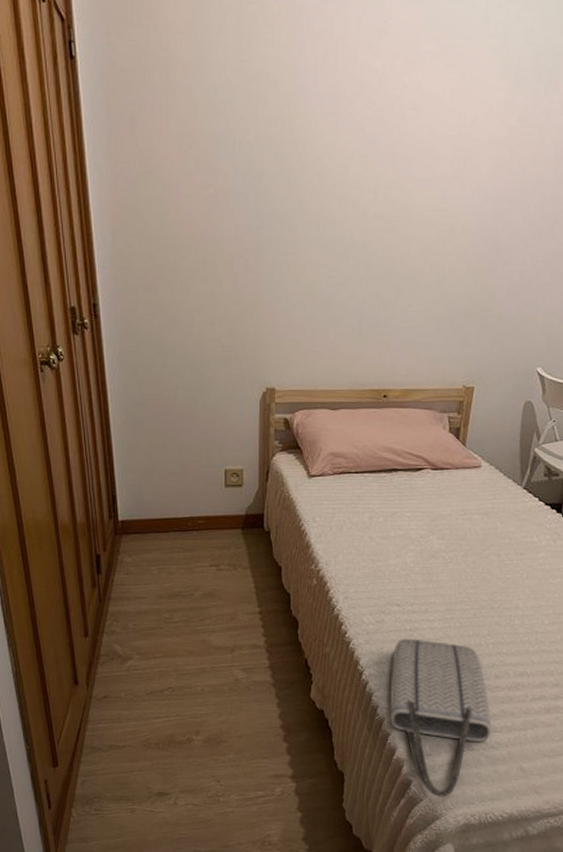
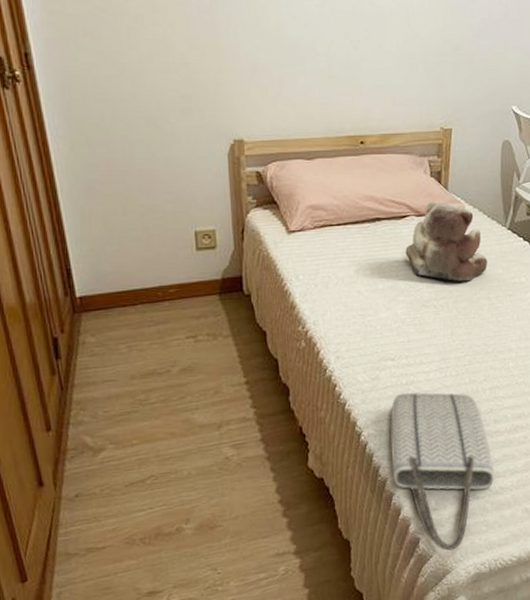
teddy bear: none [419,455,500,537] -> present [405,200,487,282]

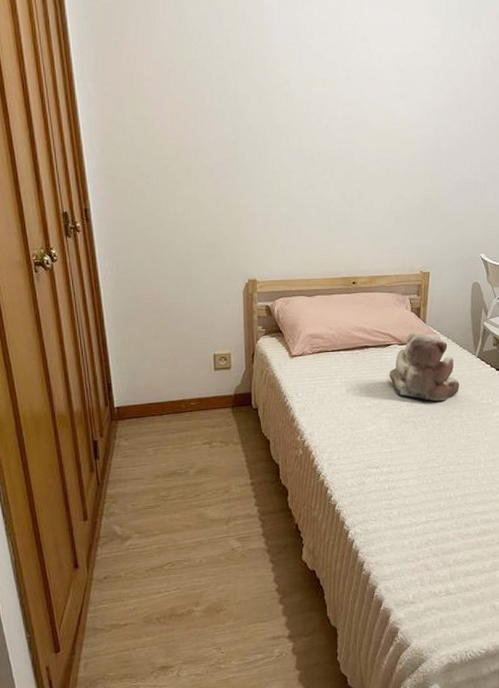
tote bag: present [390,392,495,551] -> none [373,497,465,641]

